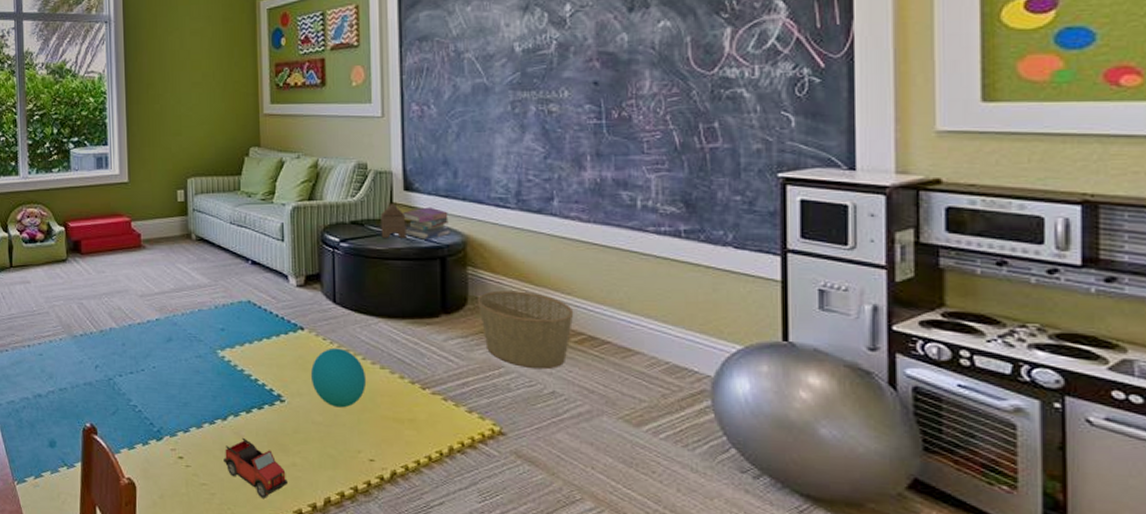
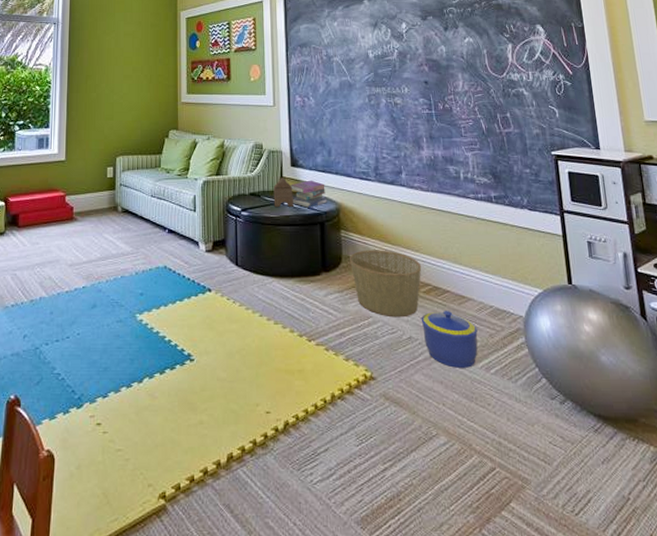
toy truck: present [224,437,288,498] -> none [138,399,195,460]
ball: present [310,347,367,408] -> none [216,306,263,363]
cooking pot: none [569,363,645,430] -> present [421,310,478,368]

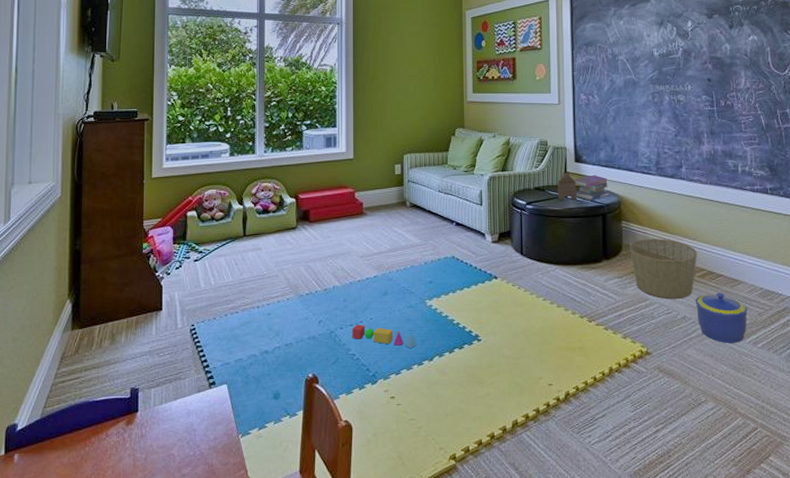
toy blocks: none [58,340,127,369] -> present [352,324,418,349]

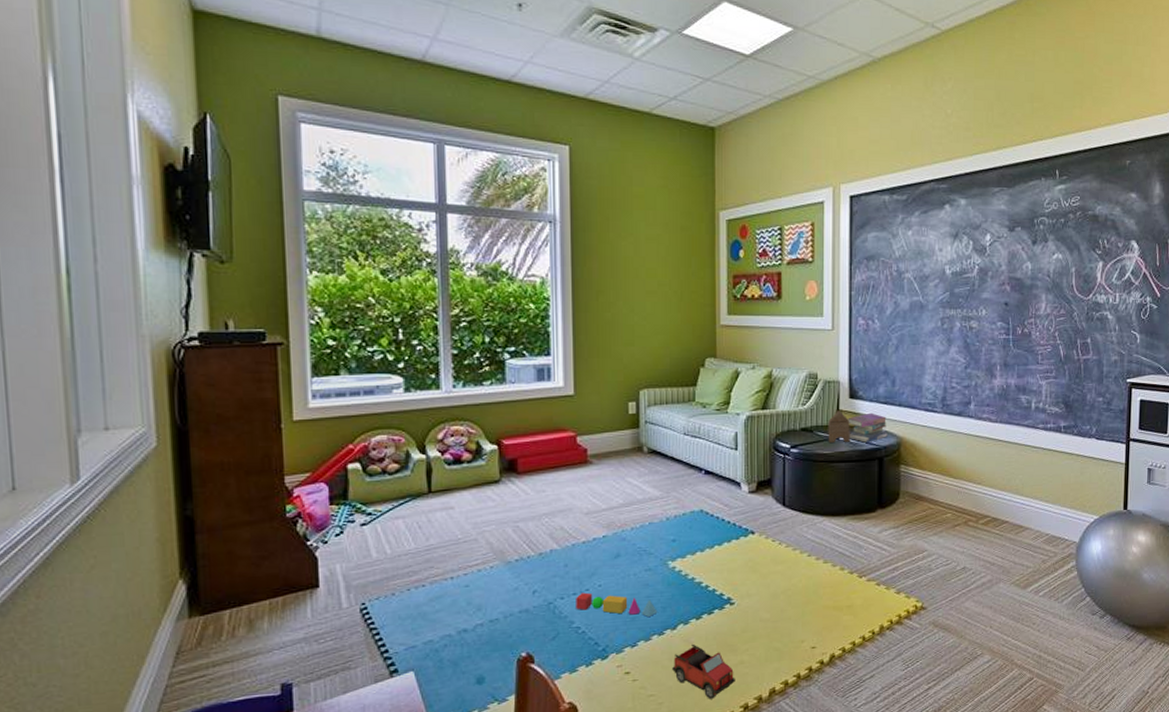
toy truck: none [430,374,483,427] -> present [672,643,735,699]
basket: present [630,238,698,300] -> none [908,484,982,550]
cooking pot: present [695,292,748,343] -> none [976,539,1031,593]

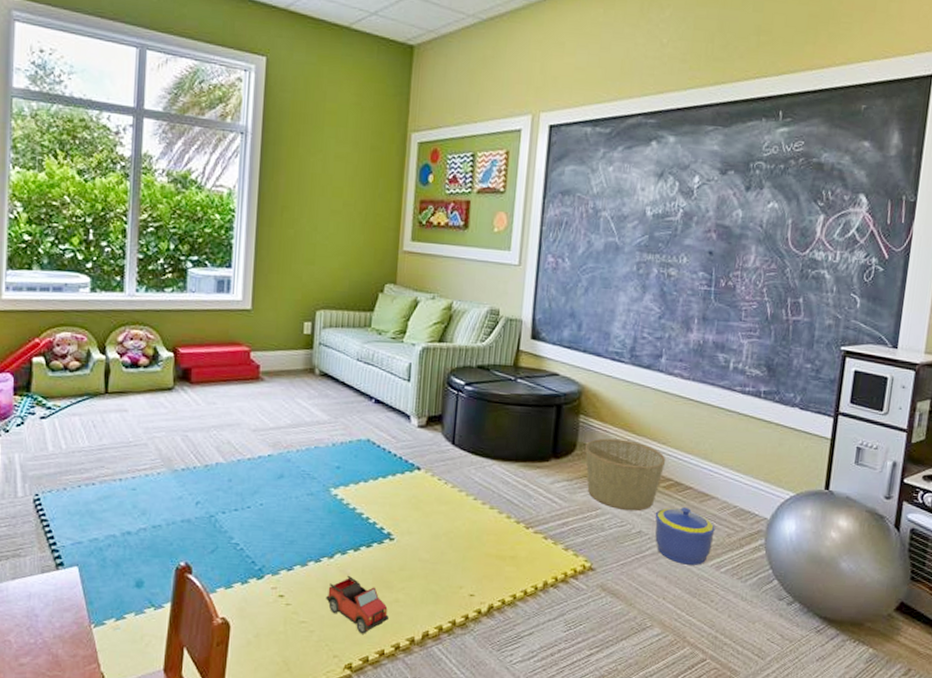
toy blocks: present [576,592,658,618] -> none [236,509,316,543]
toy blocks: present [828,411,850,444] -> none [504,351,530,385]
books: present [848,412,888,443] -> none [527,356,569,388]
basket: none [908,484,982,550] -> present [585,438,666,511]
cooking pot: none [976,539,1031,593] -> present [655,506,715,565]

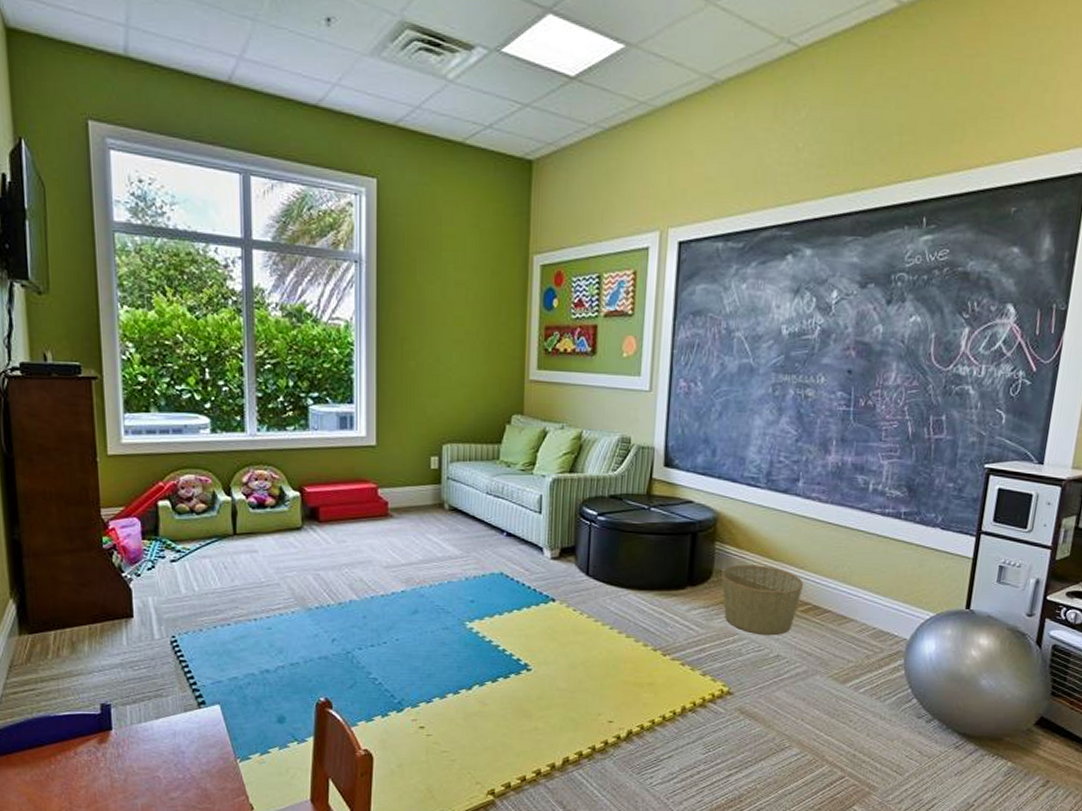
toy truck: present [326,575,389,634] -> none [466,705,529,761]
cooking pot: present [655,506,715,565] -> none [793,630,854,687]

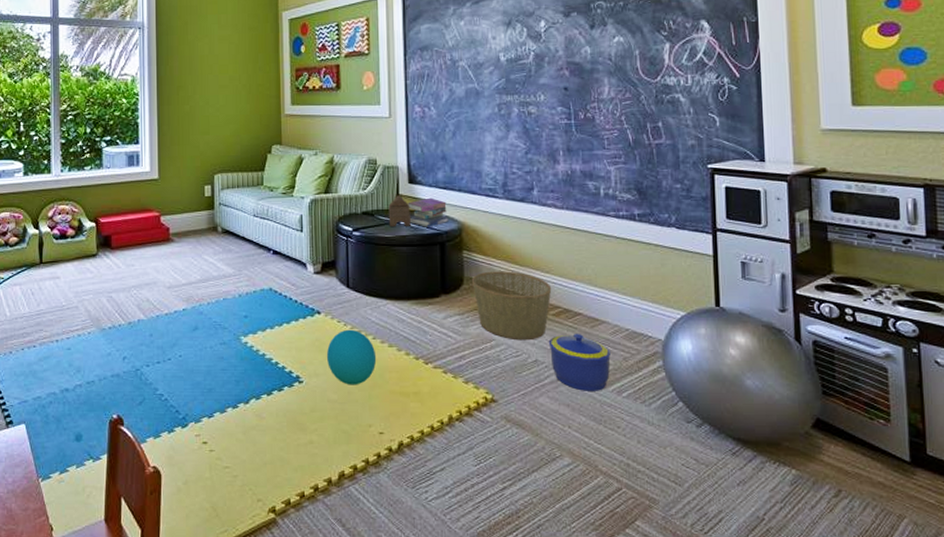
ball: none [558,618,612,675] -> present [326,329,377,385]
toy blocks: none [638,479,663,514] -> present [388,195,411,228]
books: none [661,483,704,515] -> present [407,197,448,227]
cooking pot: none [793,630,854,687] -> present [548,333,611,391]

